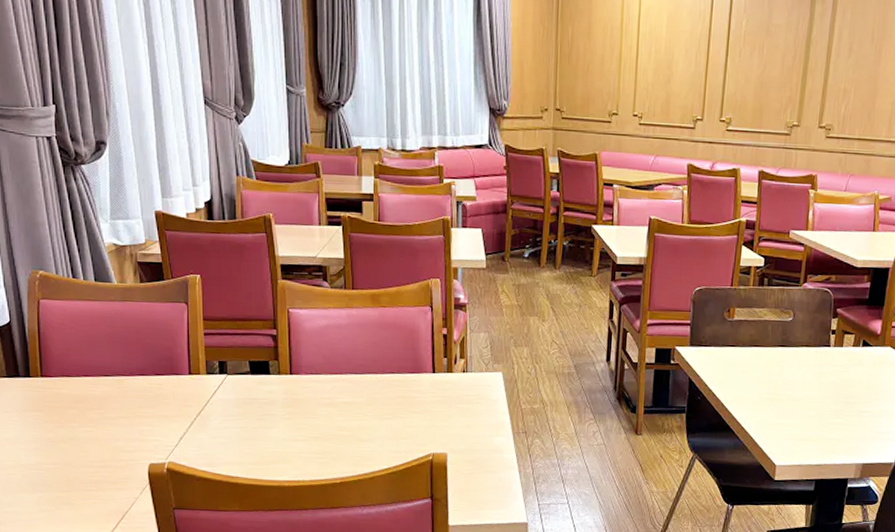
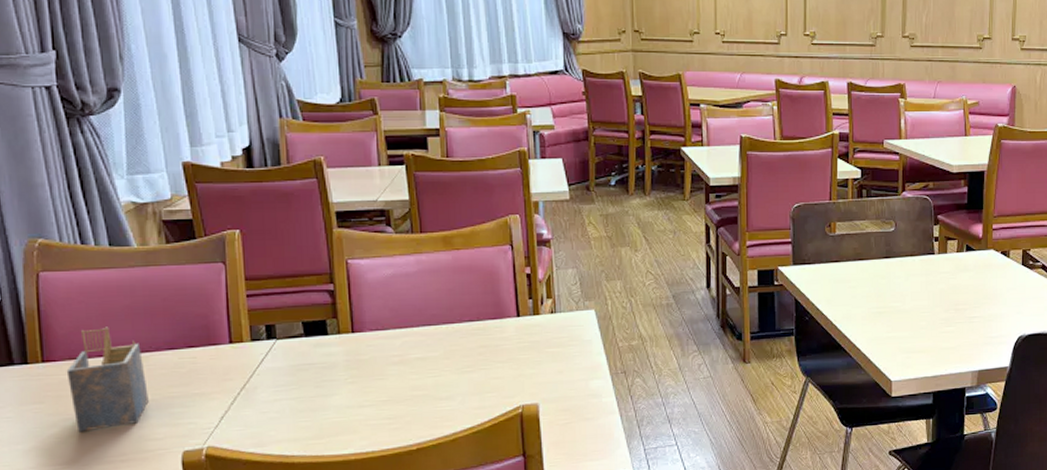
napkin holder: none [59,351,123,439] -> present [66,326,149,432]

